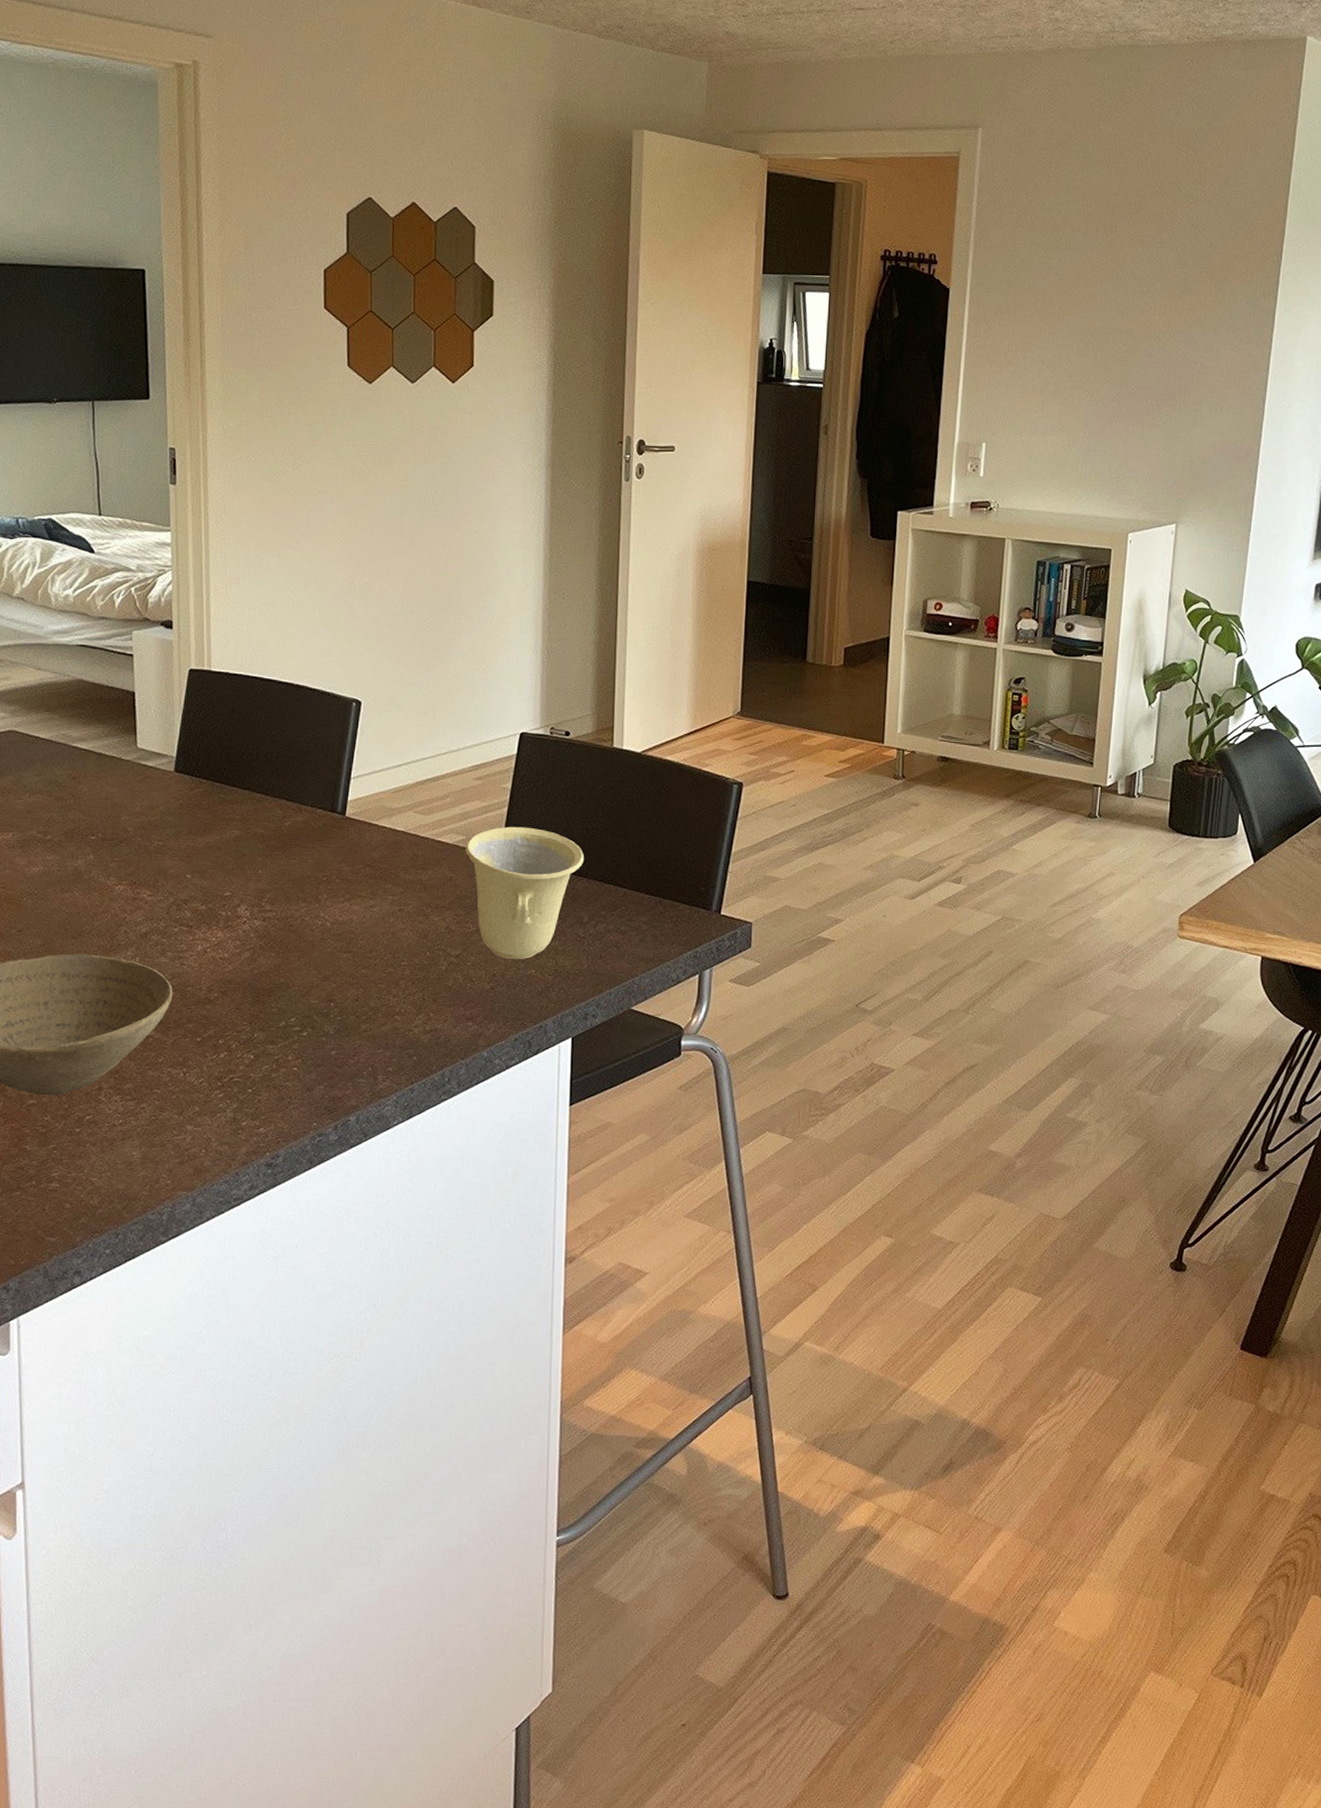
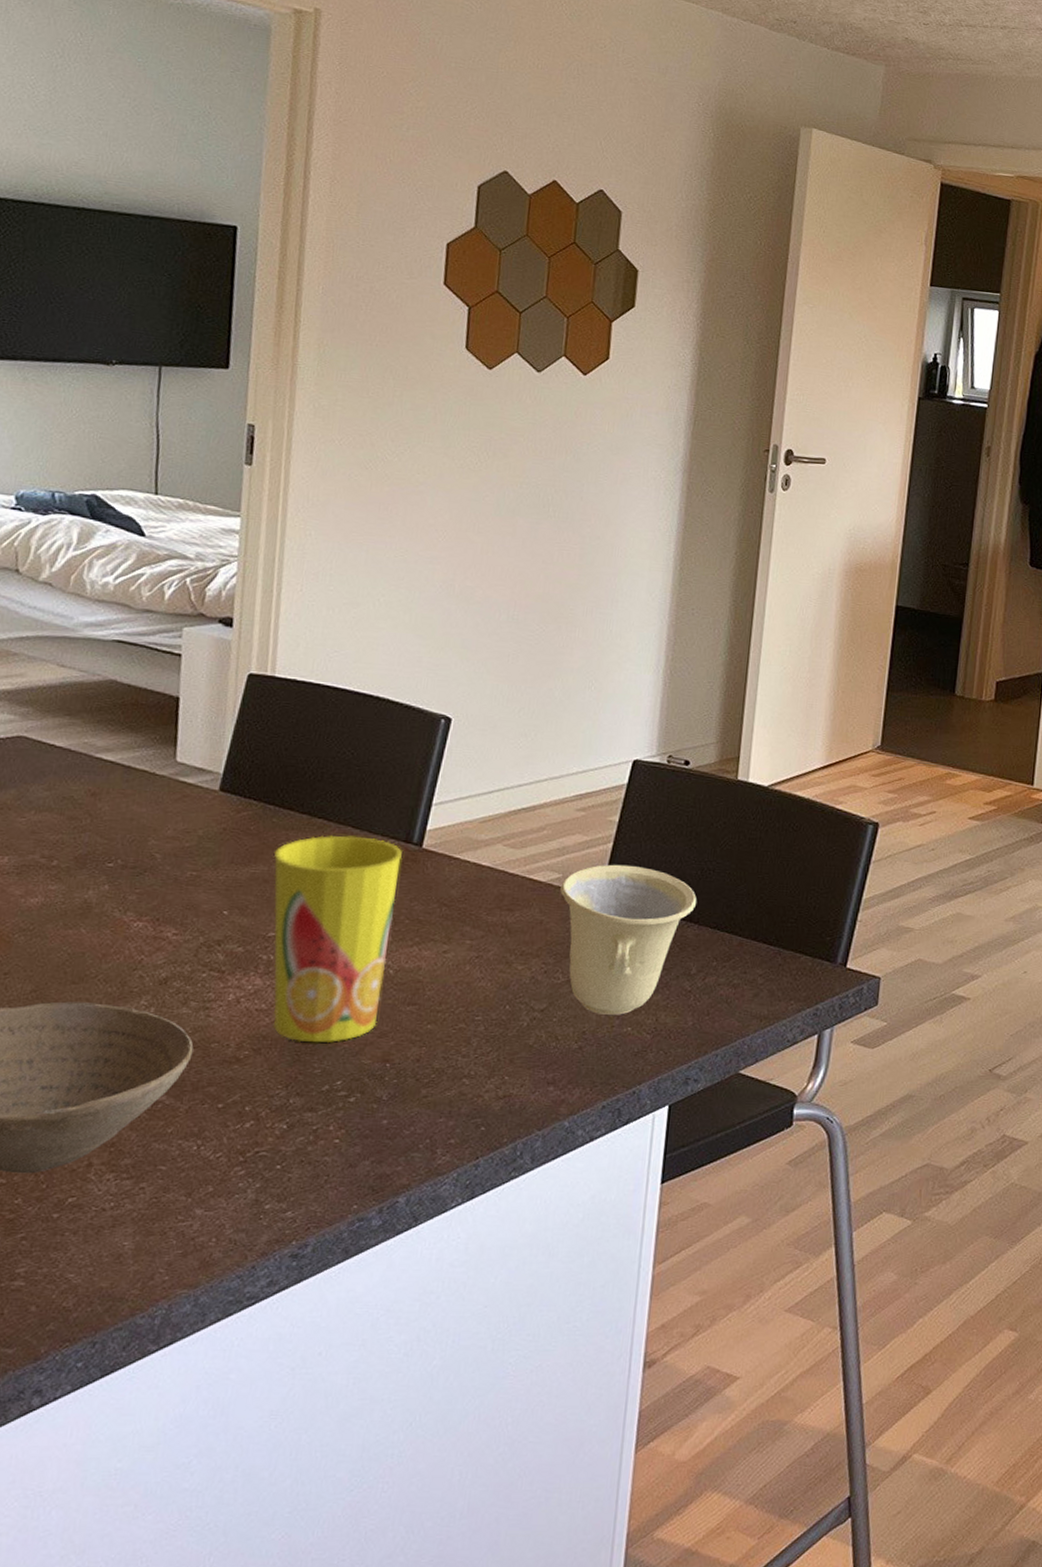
cup: none [224,807,329,986] -> present [273,835,402,1043]

